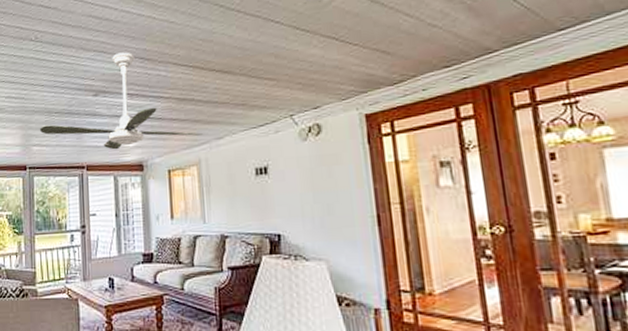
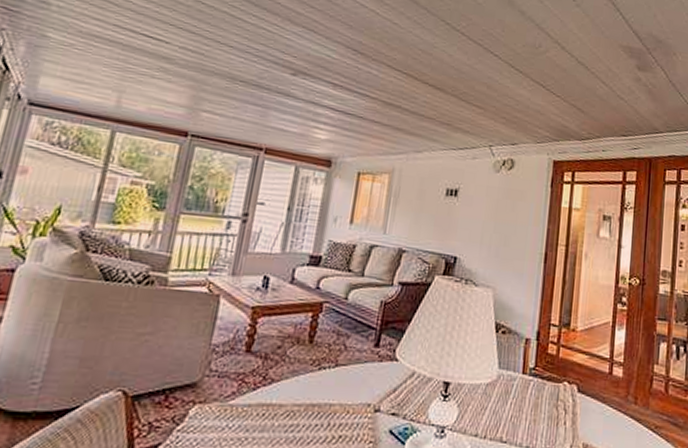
ceiling fan: present [40,52,203,150] -> none [216,37,402,144]

